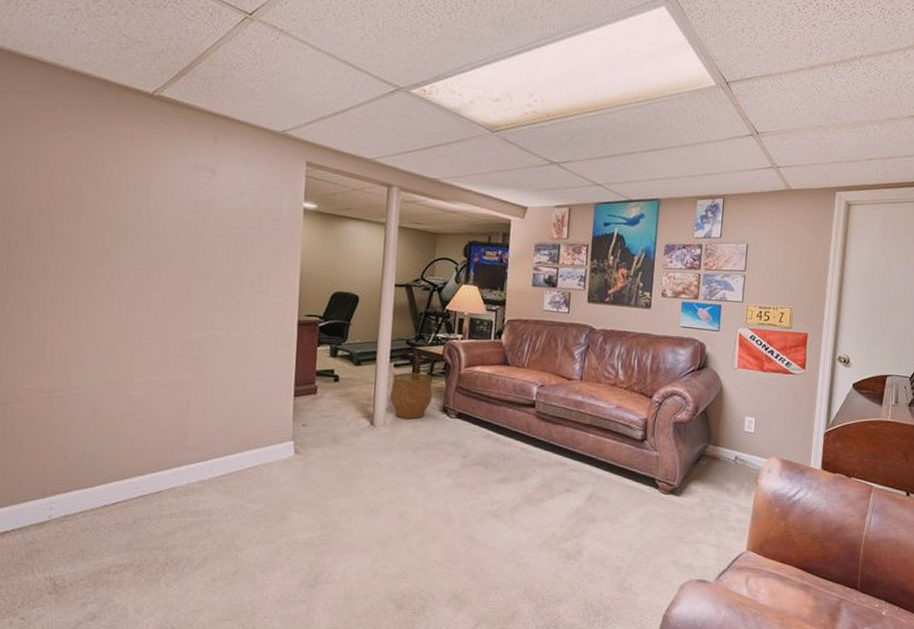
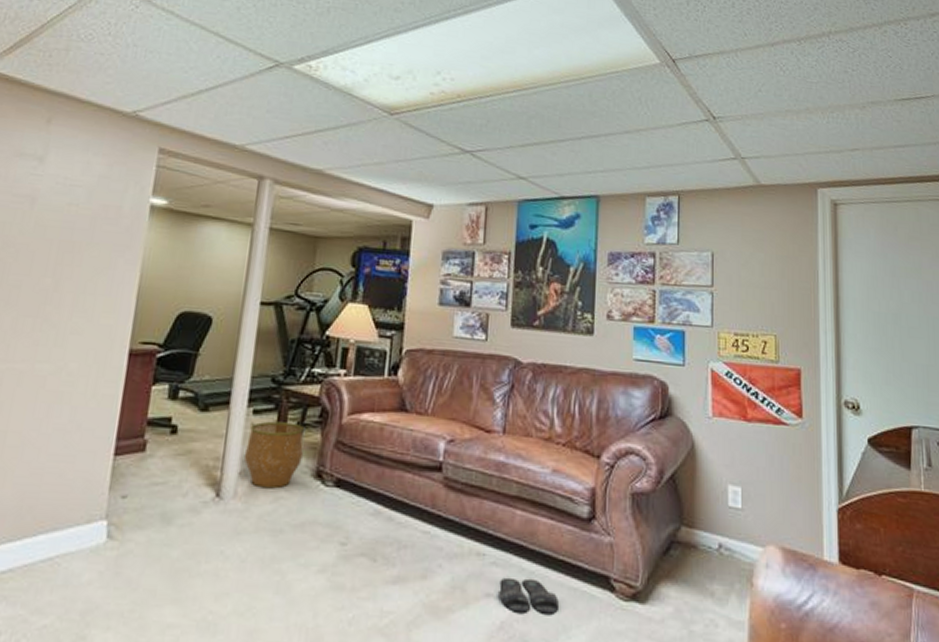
slippers: none [575,479,618,504] -> present [497,577,559,616]

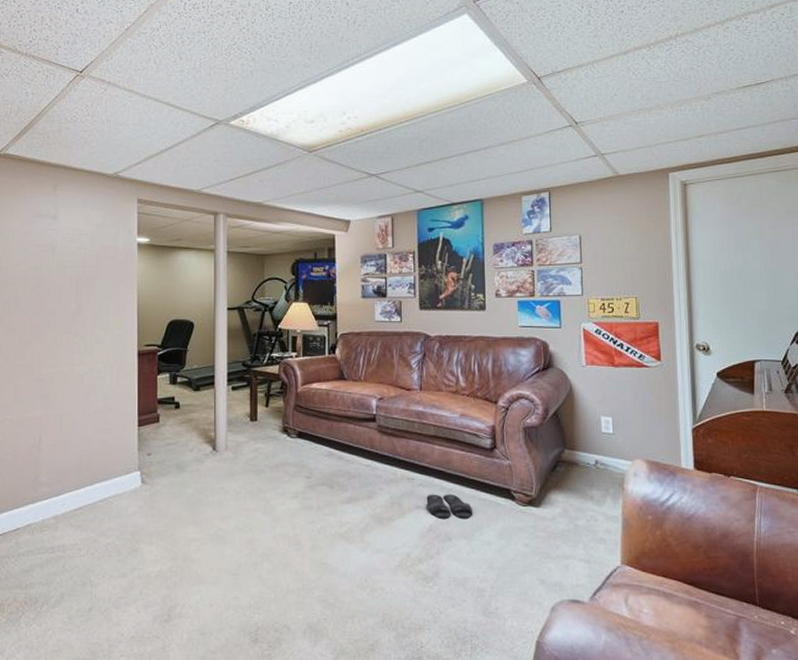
basket: present [243,421,304,489] -> none [229,394,271,442]

